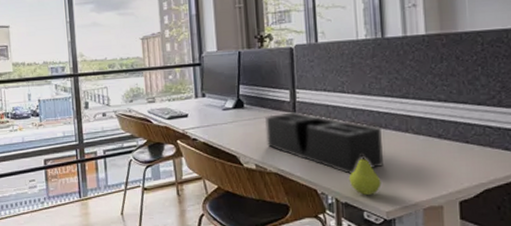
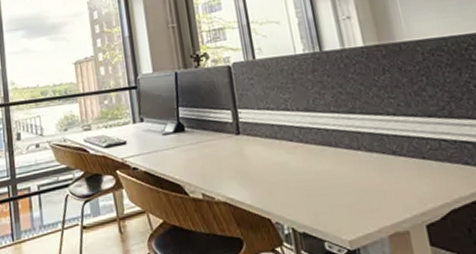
desk organizer: present [265,112,383,174] -> none [208,133,339,200]
fruit: present [348,154,382,195] -> none [303,176,340,223]

